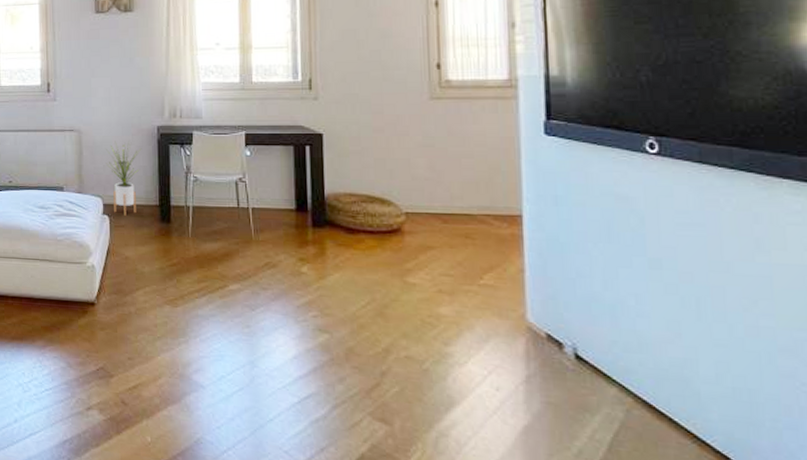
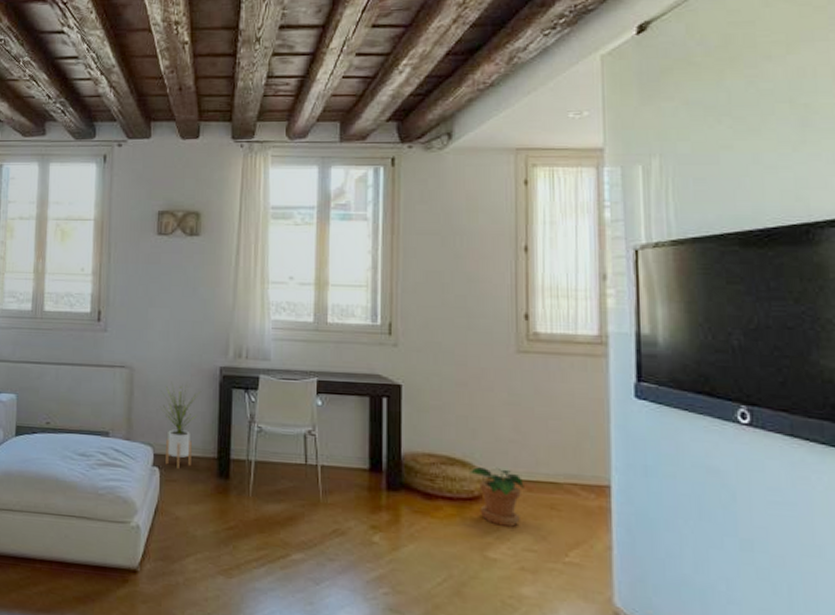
potted plant: none [388,203,440,255] -> present [469,467,524,527]

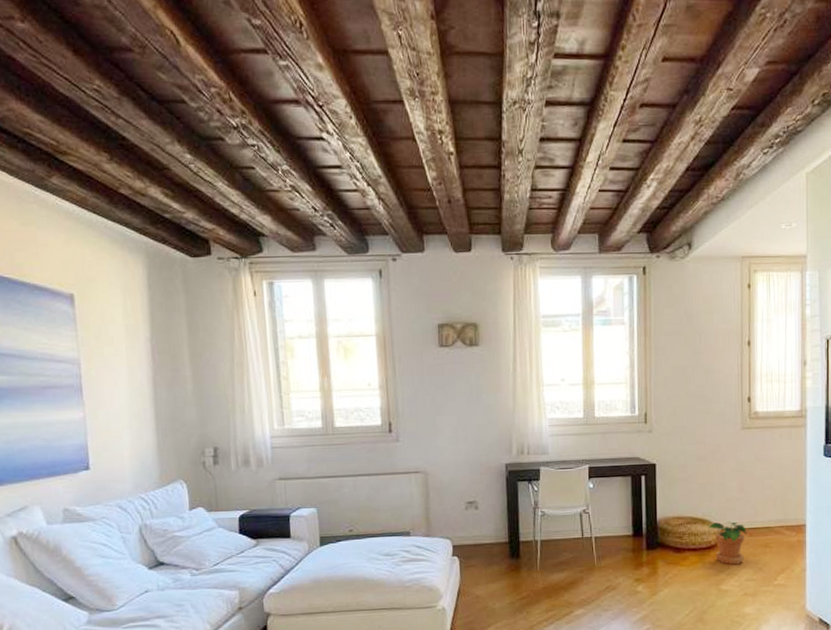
house plant: present [160,381,201,469] -> none [454,480,491,555]

